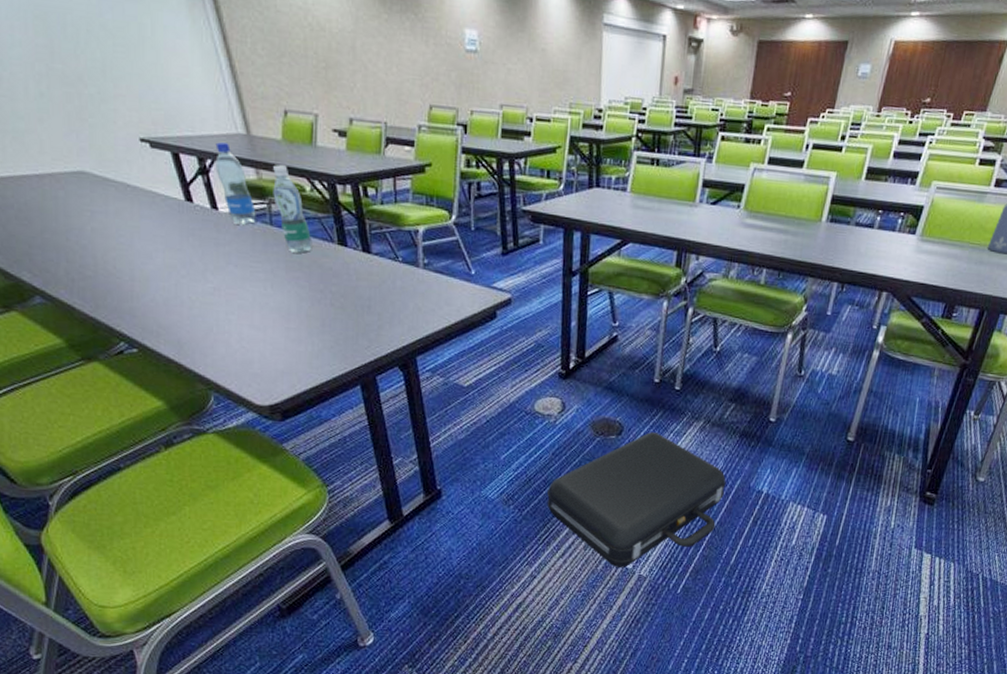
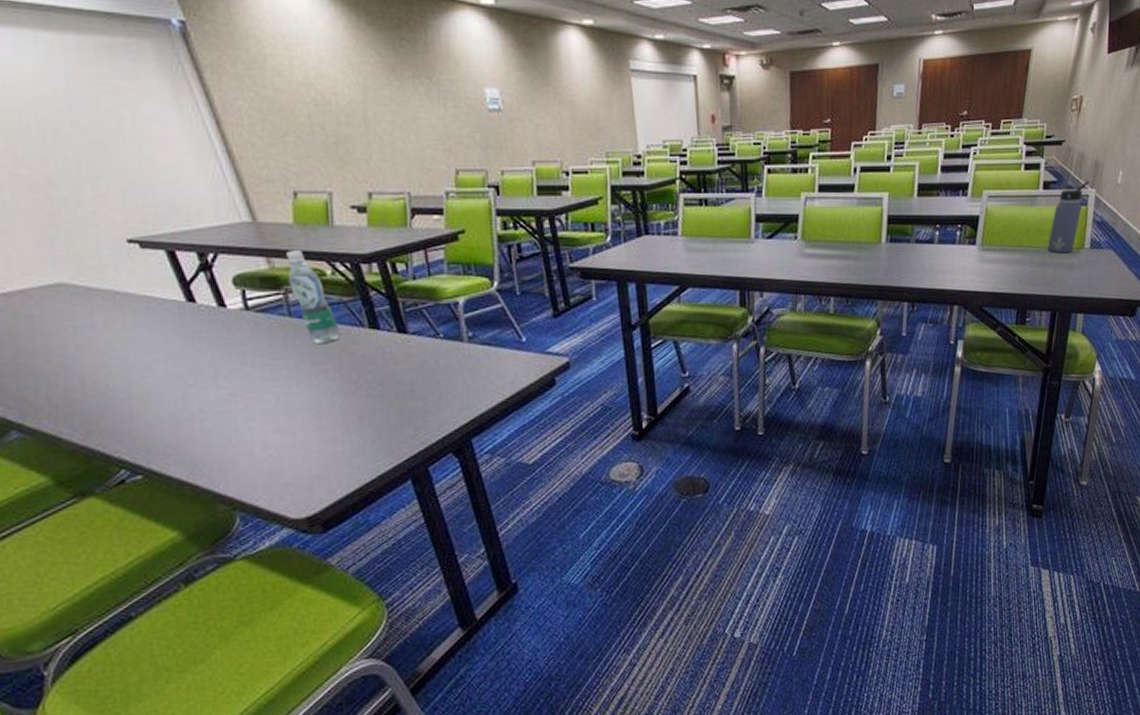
bottle: present [215,142,258,225] -> none [217,234,274,320]
briefcase: present [547,432,727,568] -> none [636,484,827,639]

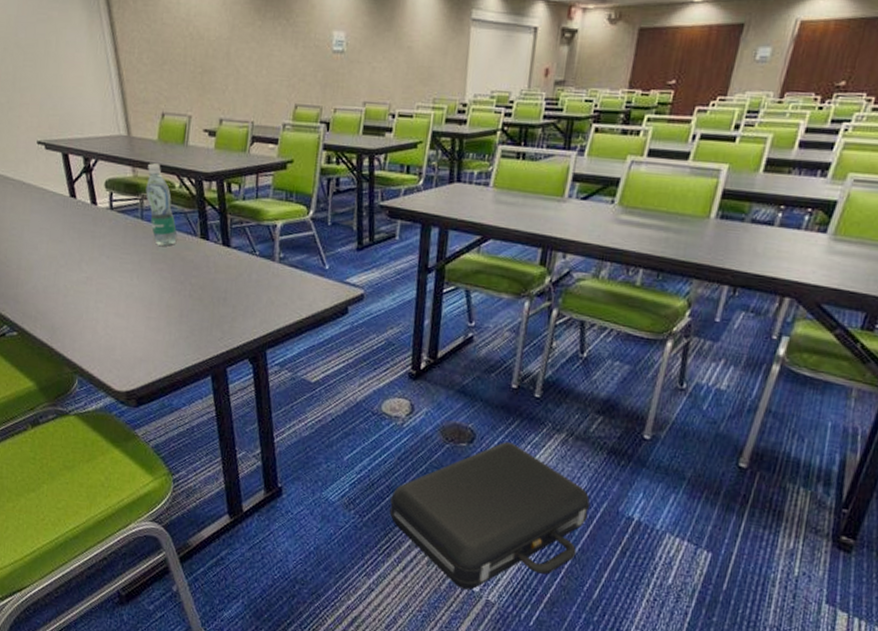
briefcase: none [636,484,827,639] -> present [389,442,591,590]

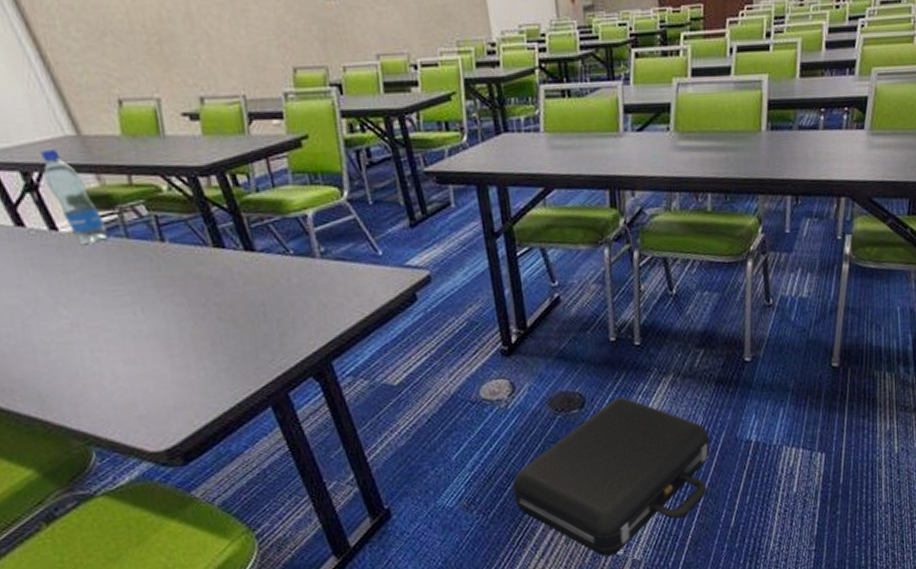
bottle: none [98,143,130,219] -> present [40,149,110,244]
bottle: present [145,163,178,246] -> none [117,165,183,266]

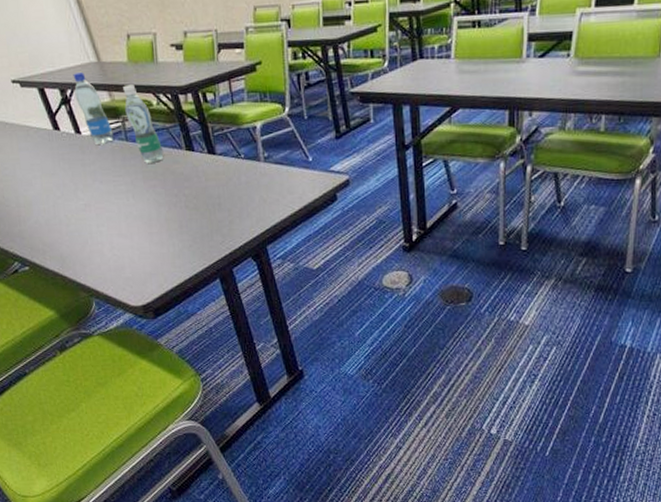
bottle: none [117,165,183,266] -> present [123,85,164,163]
briefcase: present [512,397,710,557] -> none [404,295,586,433]

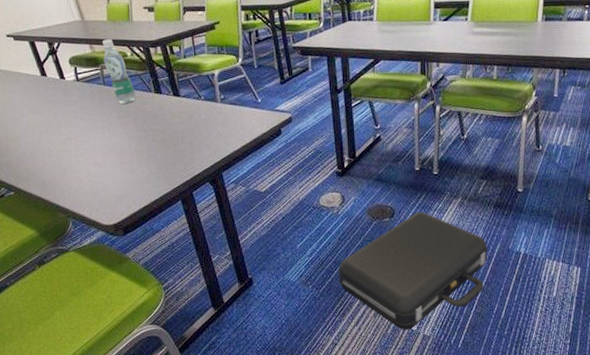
bottle: present [73,72,115,144] -> none [60,29,94,88]
briefcase: none [404,295,586,433] -> present [338,212,488,330]

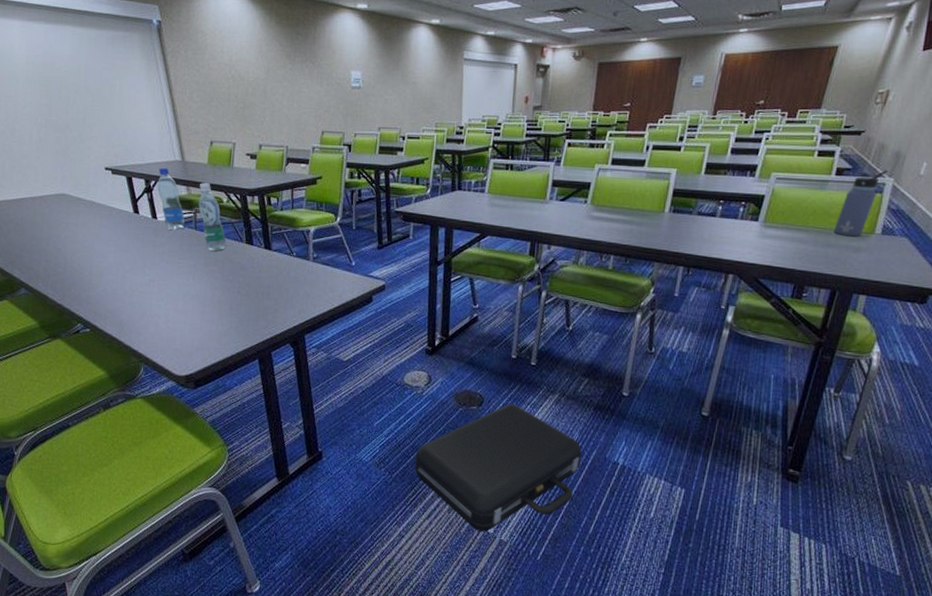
bottle: none [60,29,94,88] -> present [157,168,186,230]

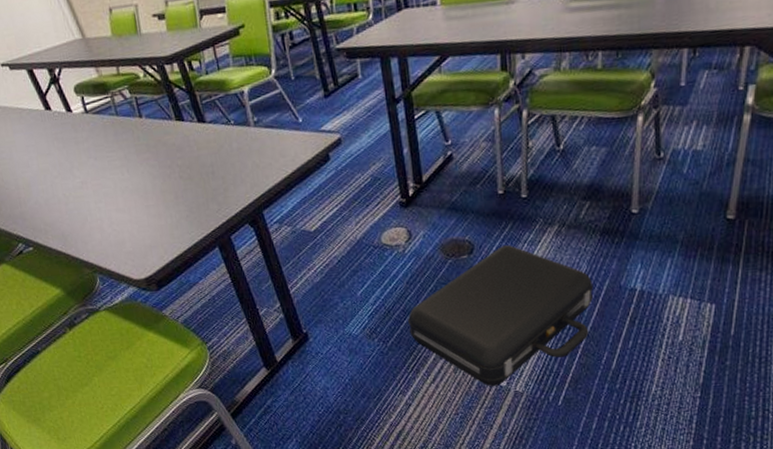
bottle: present [157,168,186,230] -> none [59,50,105,121]
bottle: present [198,183,226,251] -> none [109,58,155,137]

